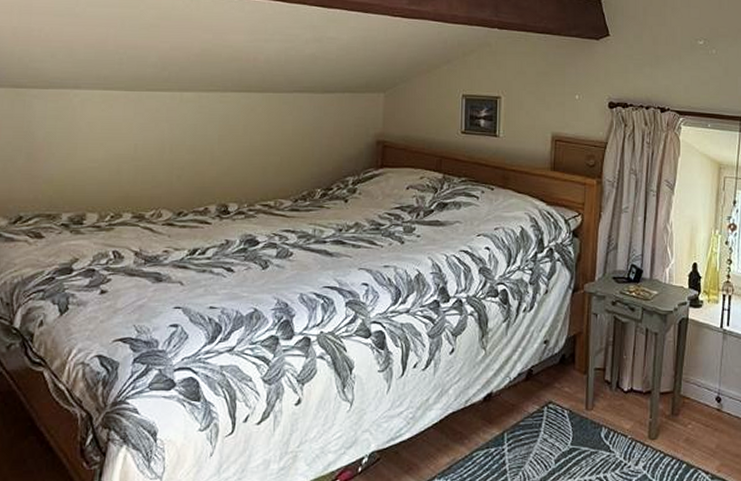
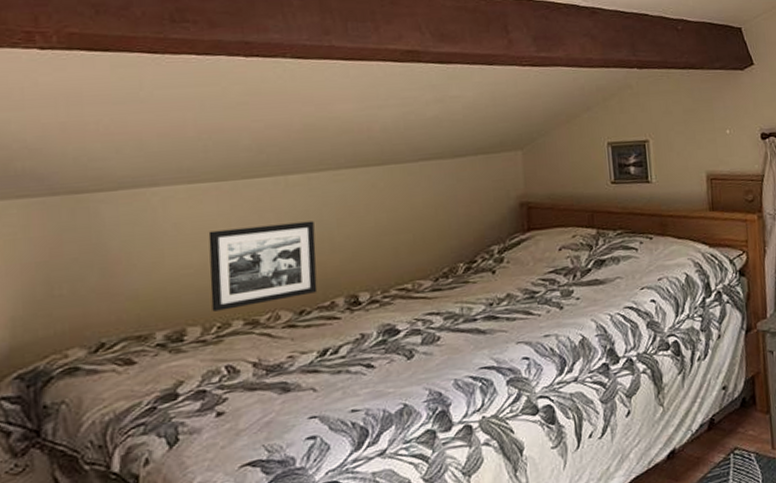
picture frame: none [108,133,199,203] -> present [208,221,318,312]

